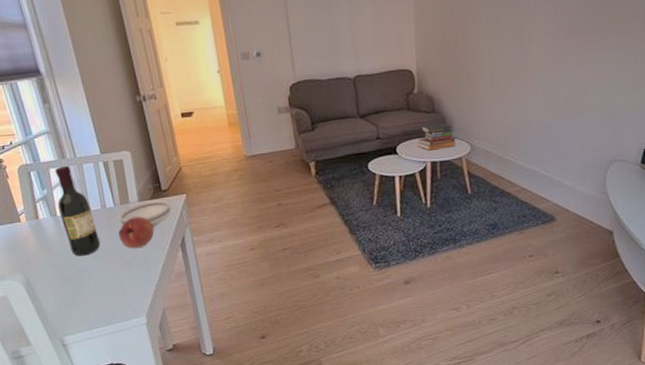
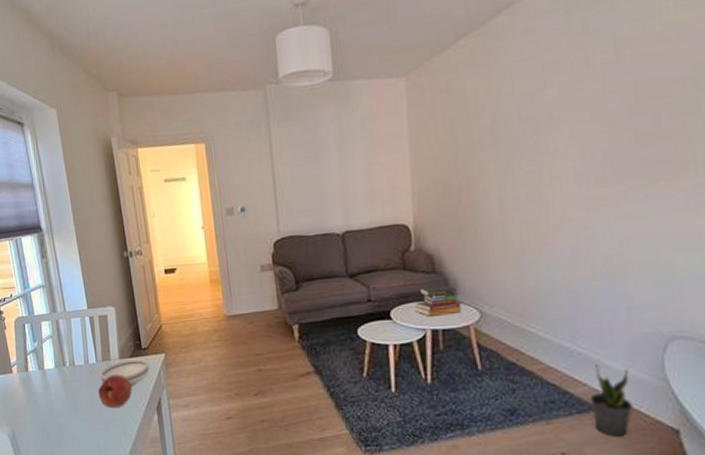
wine bottle: present [55,166,101,257] -> none [45,320,81,412]
potted plant: none [552,184,583,240] -> present [589,364,634,437]

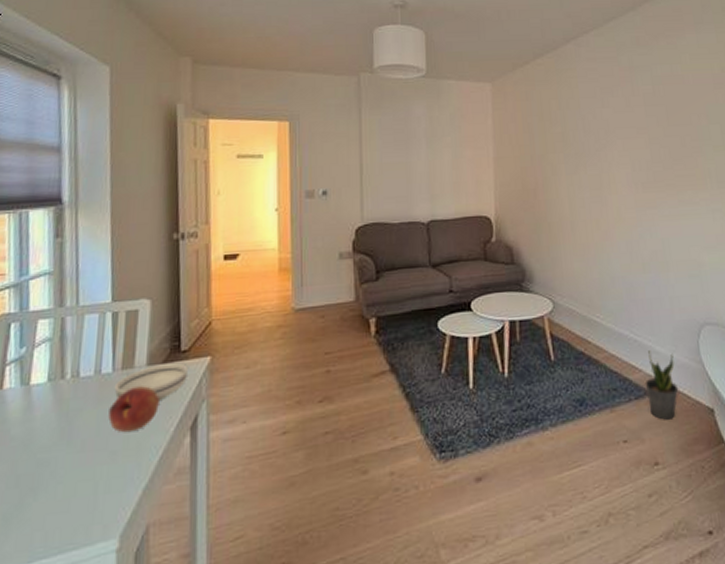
books: present [414,286,462,317] -> none [494,277,537,308]

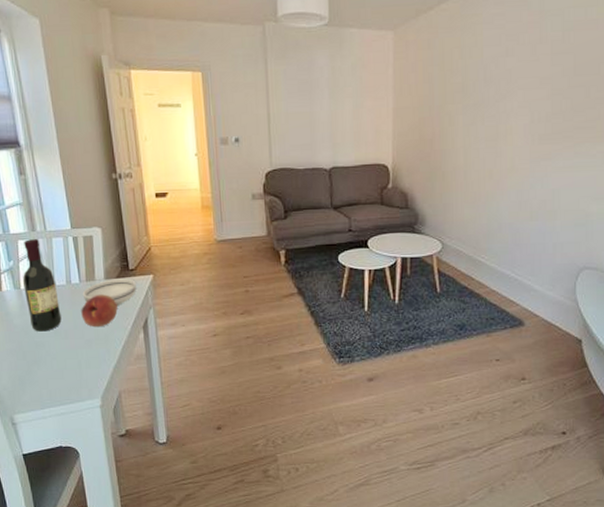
wine bottle: none [33,317,81,444] -> present [22,239,62,332]
potted plant: present [645,350,679,420] -> none [520,288,552,346]

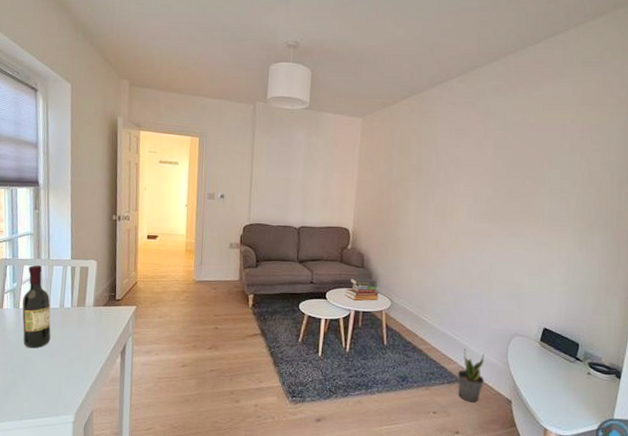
fruit: present [81,294,118,328] -> none [68,319,101,349]
bowl: present [82,278,137,306] -> none [72,306,120,331]
books: none [388,220,427,246] -> present [344,278,379,301]
potted plant: none [520,288,552,346] -> present [457,348,485,403]

